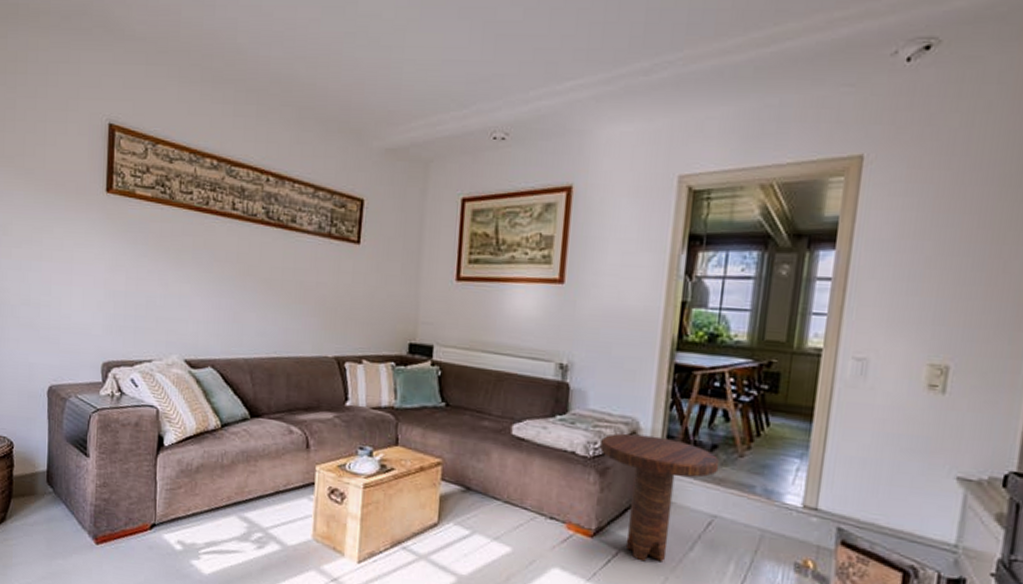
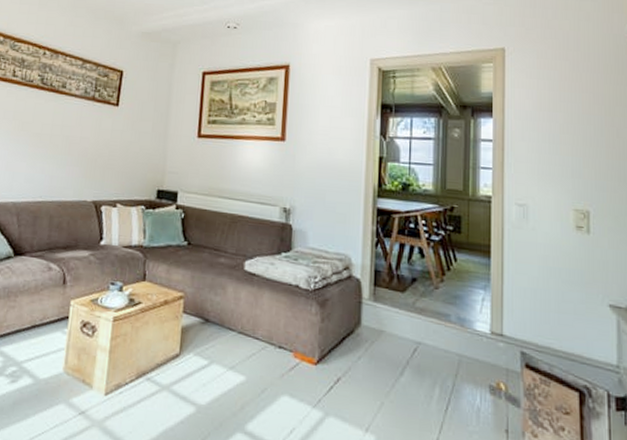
side table: present [600,433,720,562] -> none [320,268,419,388]

